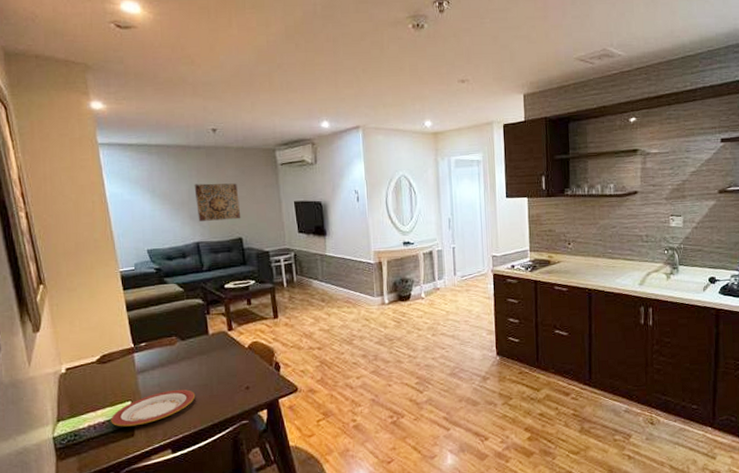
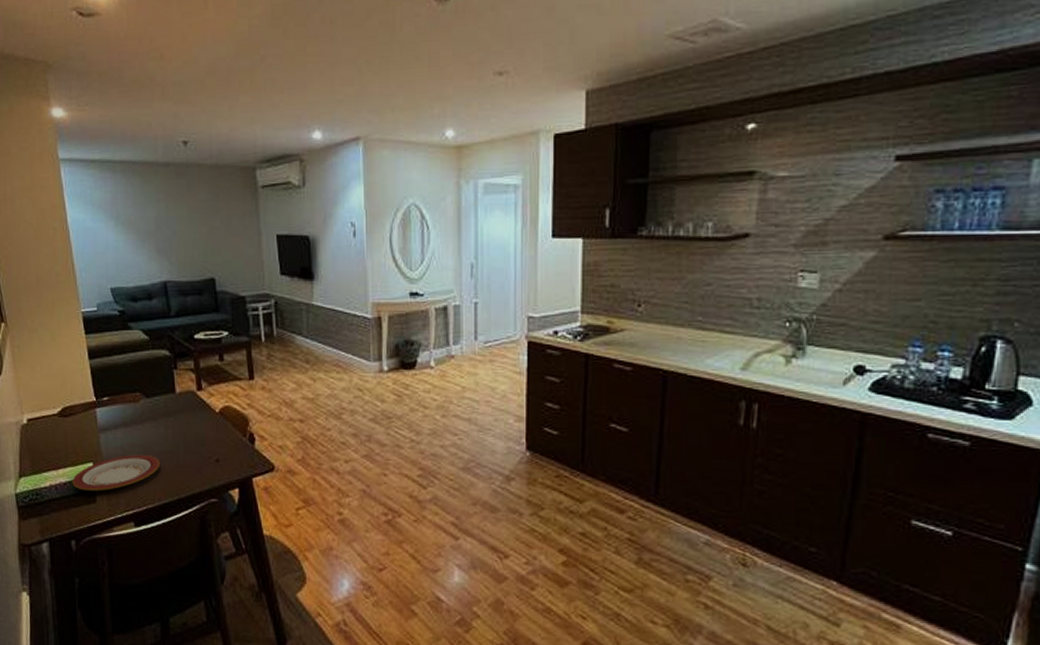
wall art: present [194,183,241,221] -> none [162,209,214,256]

